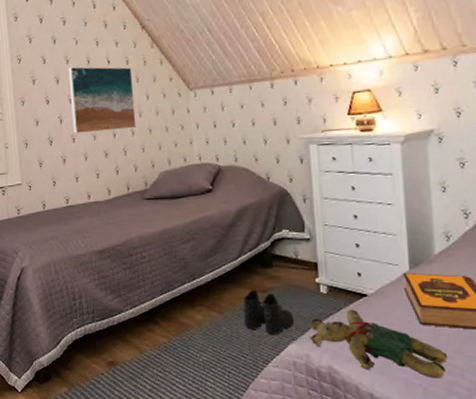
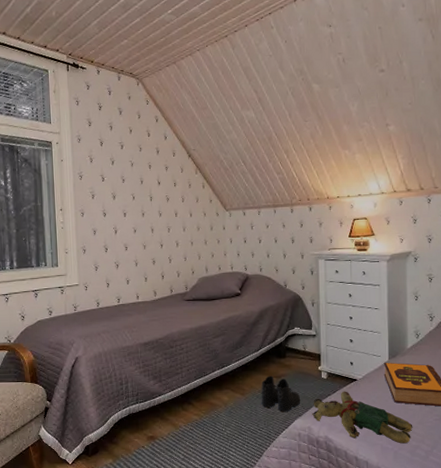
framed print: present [67,66,137,133] -> none [123,186,181,243]

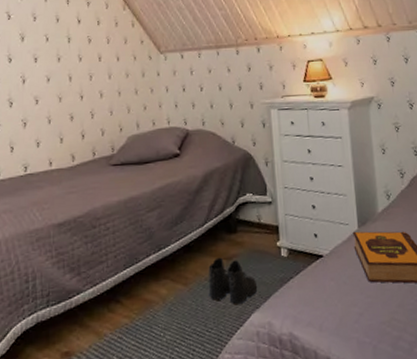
teddy bear: present [312,391,413,444] -> none [272,271,393,335]

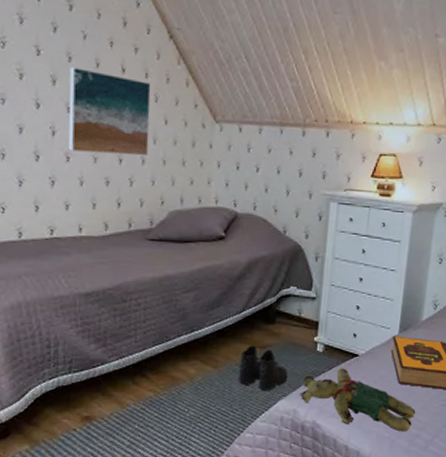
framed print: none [34,25,105,95] -> present [68,67,151,157]
teddy bear: none [272,271,393,335] -> present [300,368,416,432]

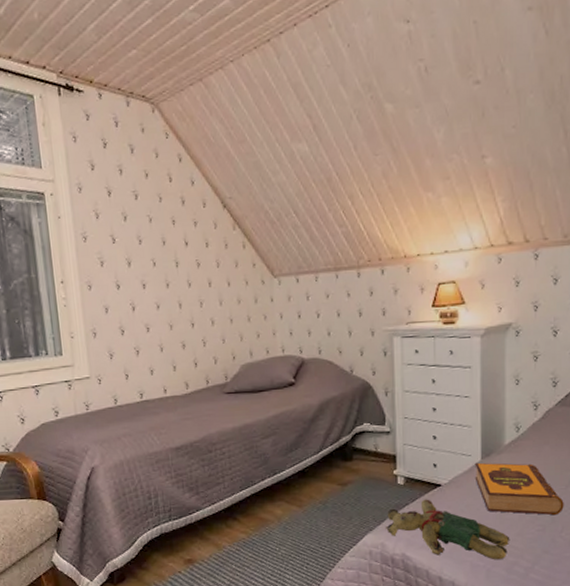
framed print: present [68,67,151,157] -> none [140,248,217,322]
boots: present [239,345,288,390] -> none [323,483,372,526]

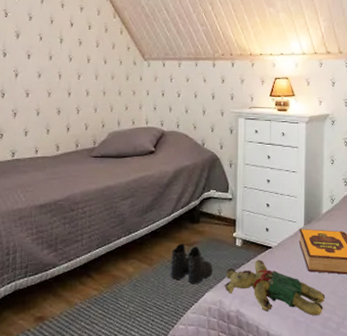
boots: none [323,483,372,526] -> present [171,243,213,284]

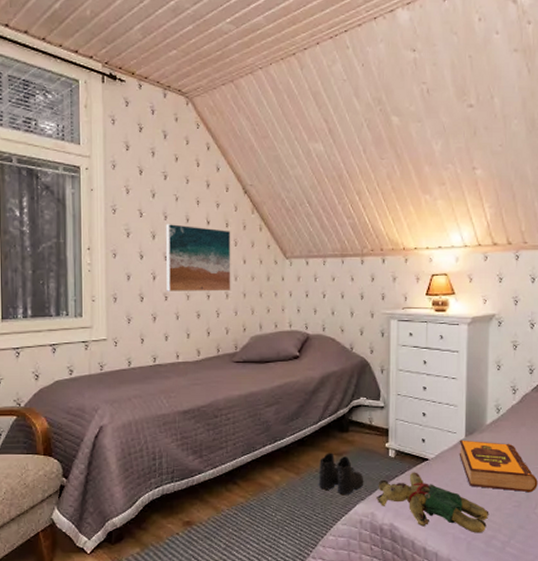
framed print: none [28,24,93,90] -> present [165,224,231,292]

